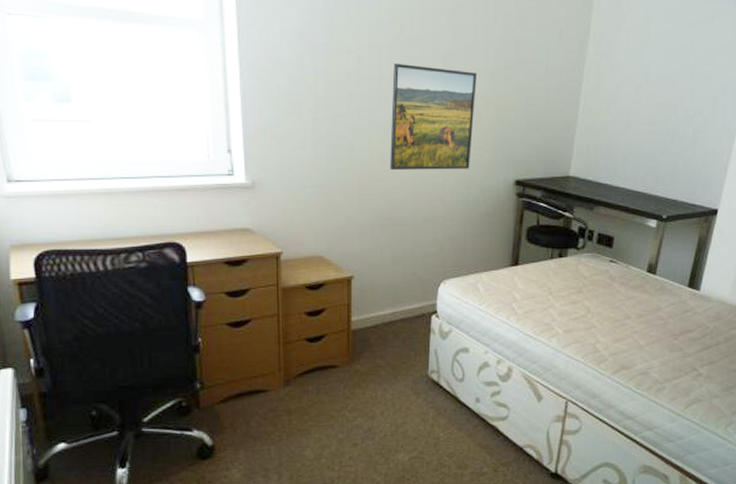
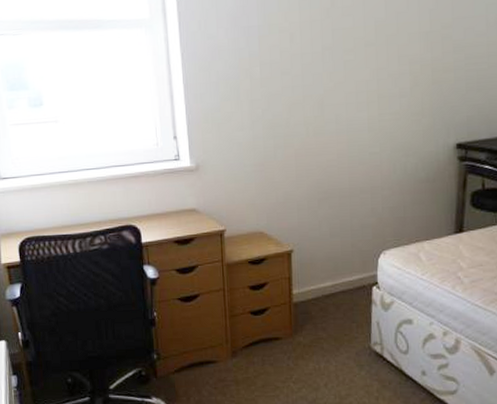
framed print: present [390,63,476,171] -> none [324,36,411,144]

